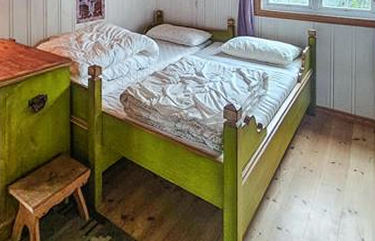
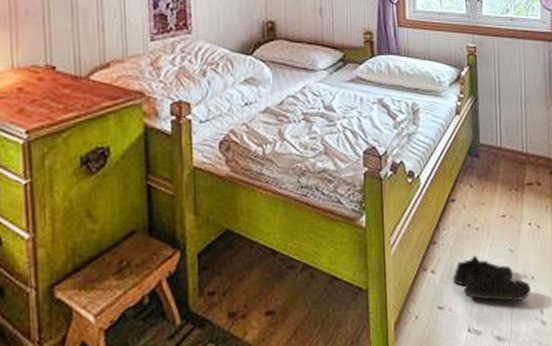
shoe: none [290,191,354,229] -> present [453,255,531,302]

